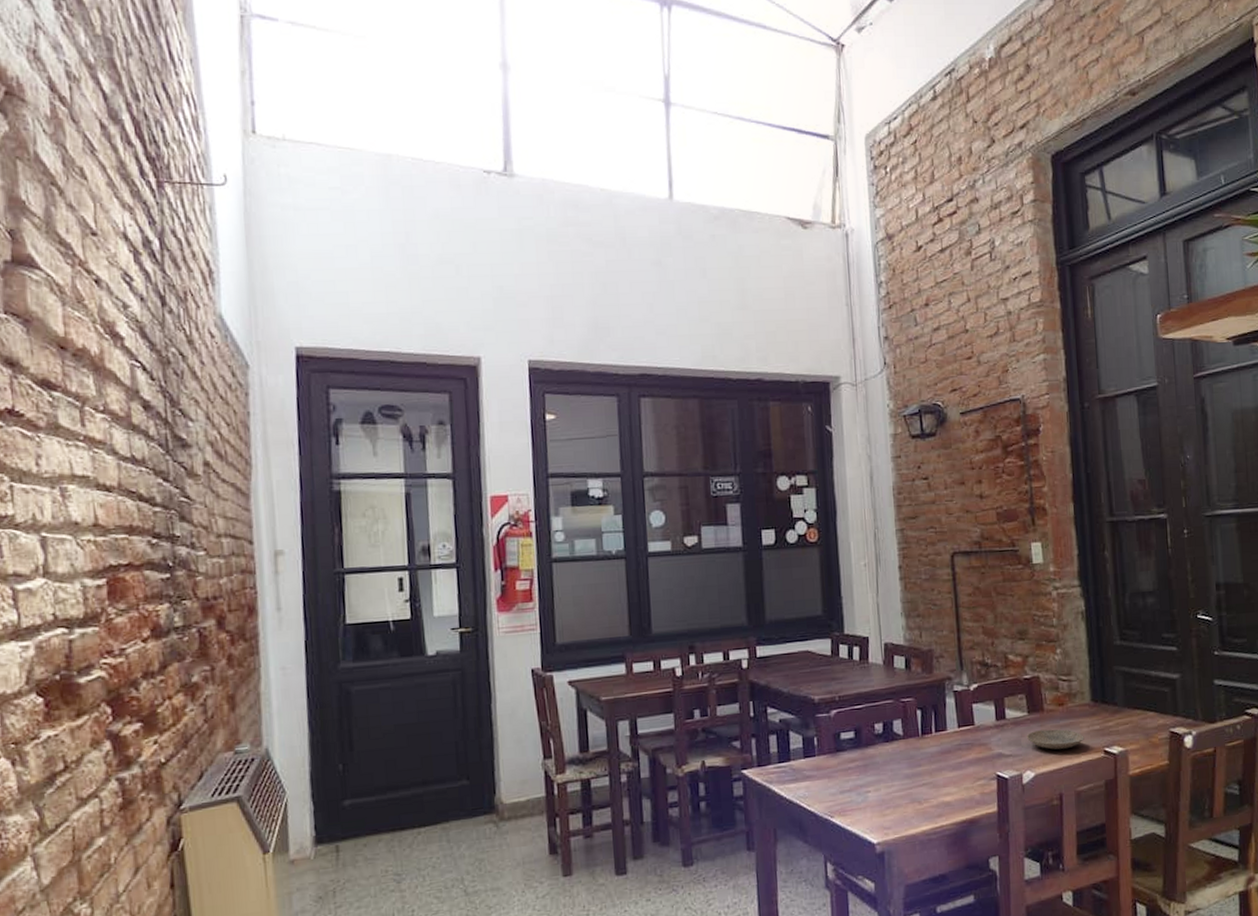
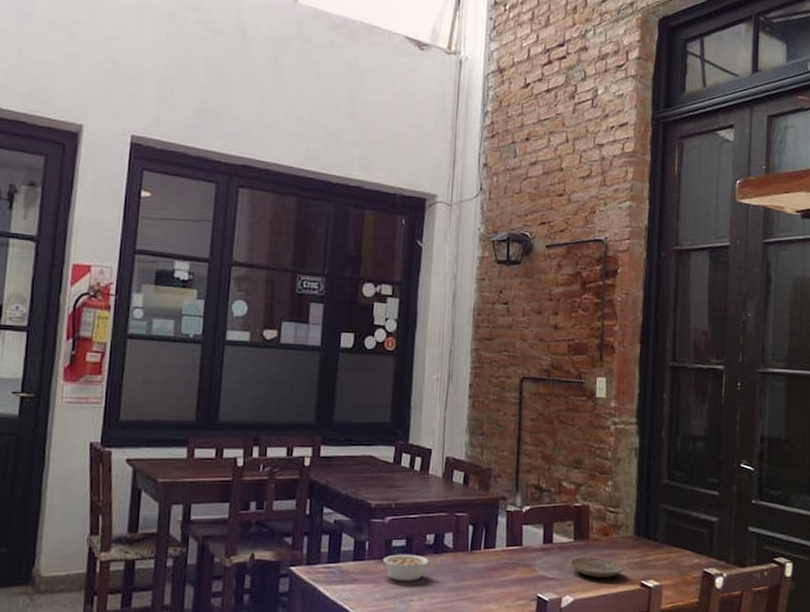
legume: none [833,745,889,774] -> present [382,554,438,582]

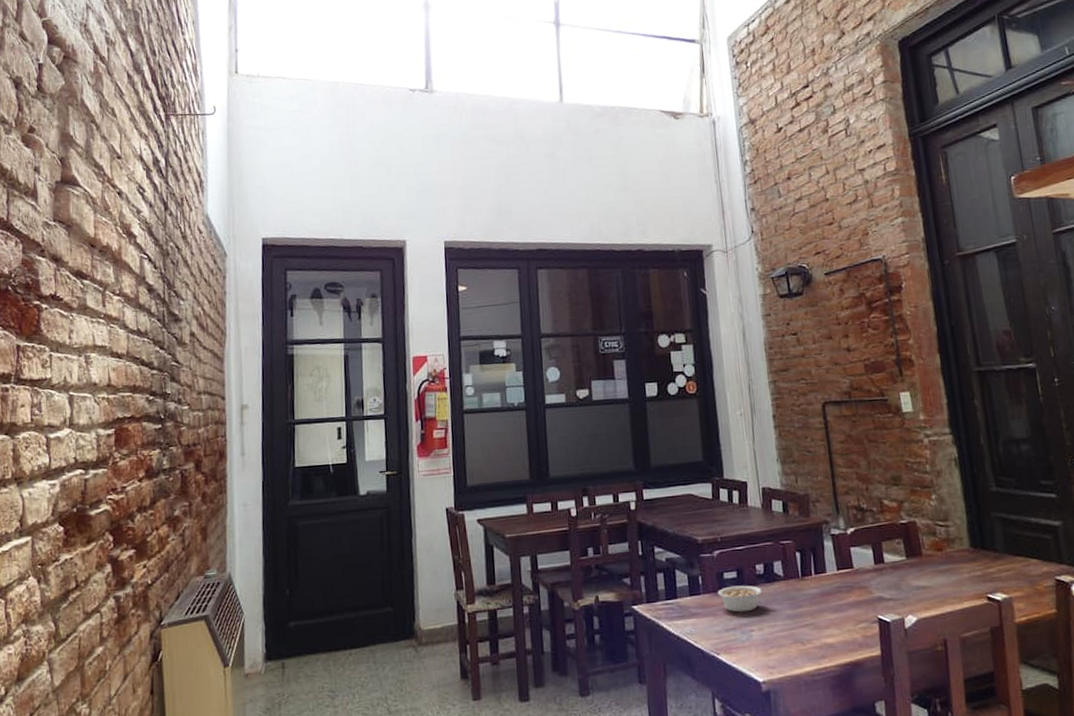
plate: present [569,557,624,578] -> none [906,574,966,595]

